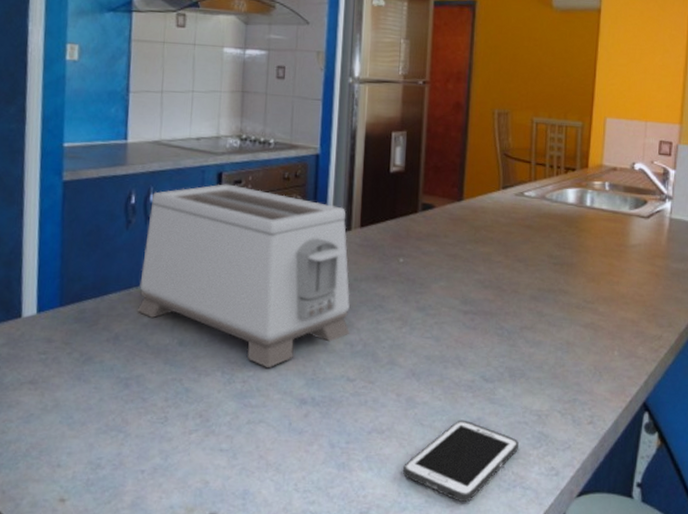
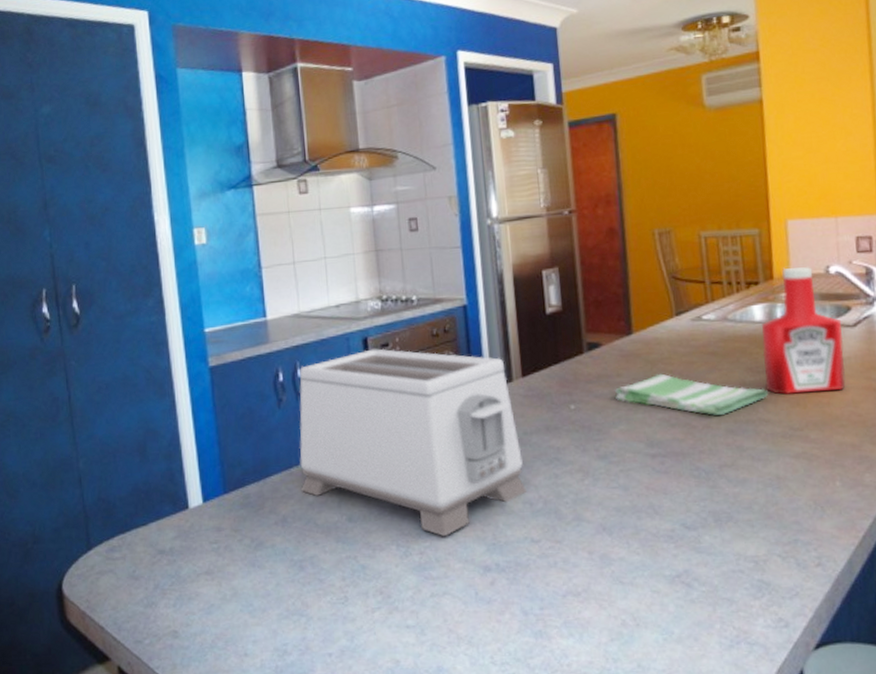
cell phone: present [403,420,519,503] -> none [607,573,737,665]
dish towel: none [439,239,571,282] -> present [614,373,769,415]
ketchup bottle: none [569,159,638,272] -> present [761,267,846,395]

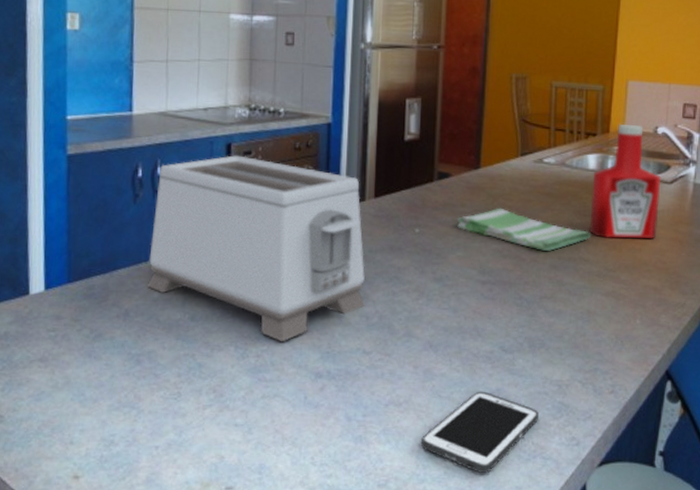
cell phone: none [607,573,737,665] -> present [421,391,539,474]

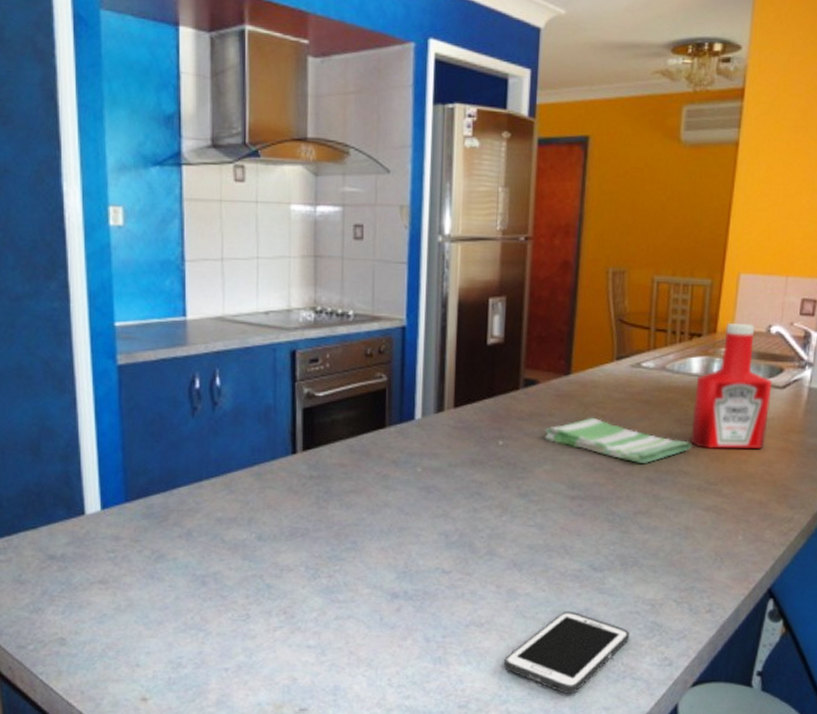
toaster: present [146,155,366,342] -> none [209,363,445,562]

